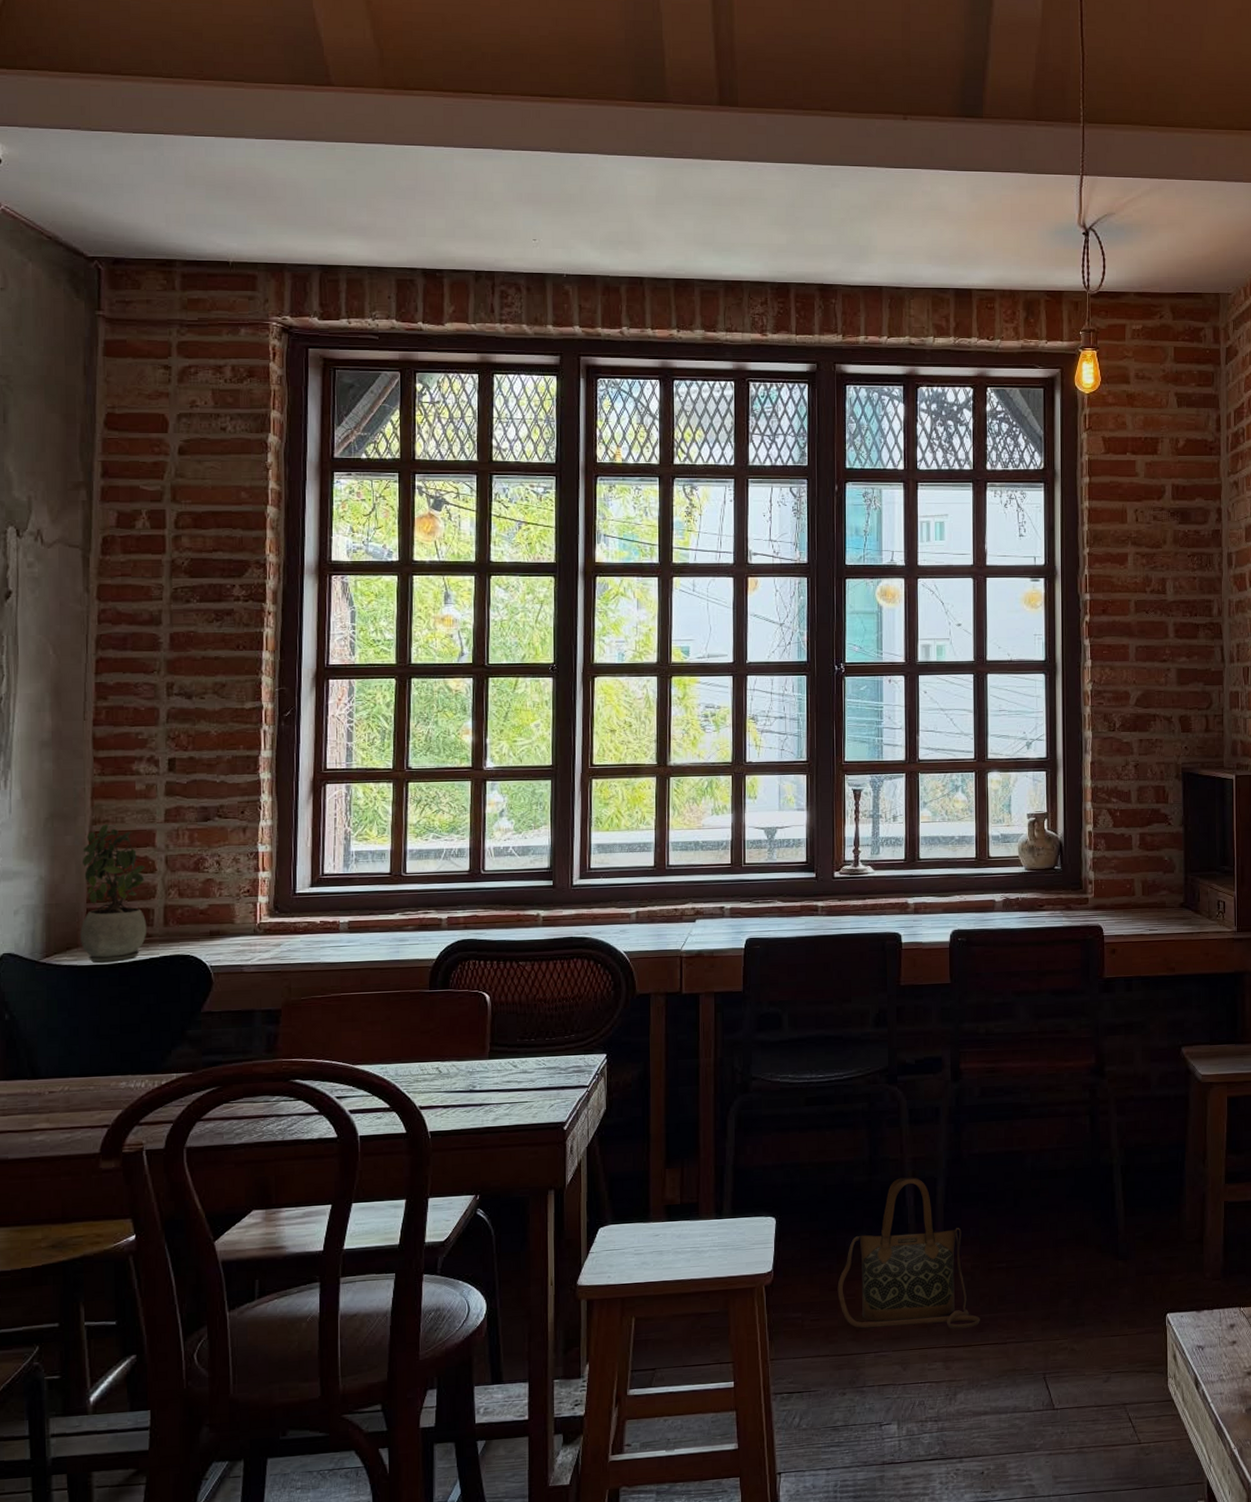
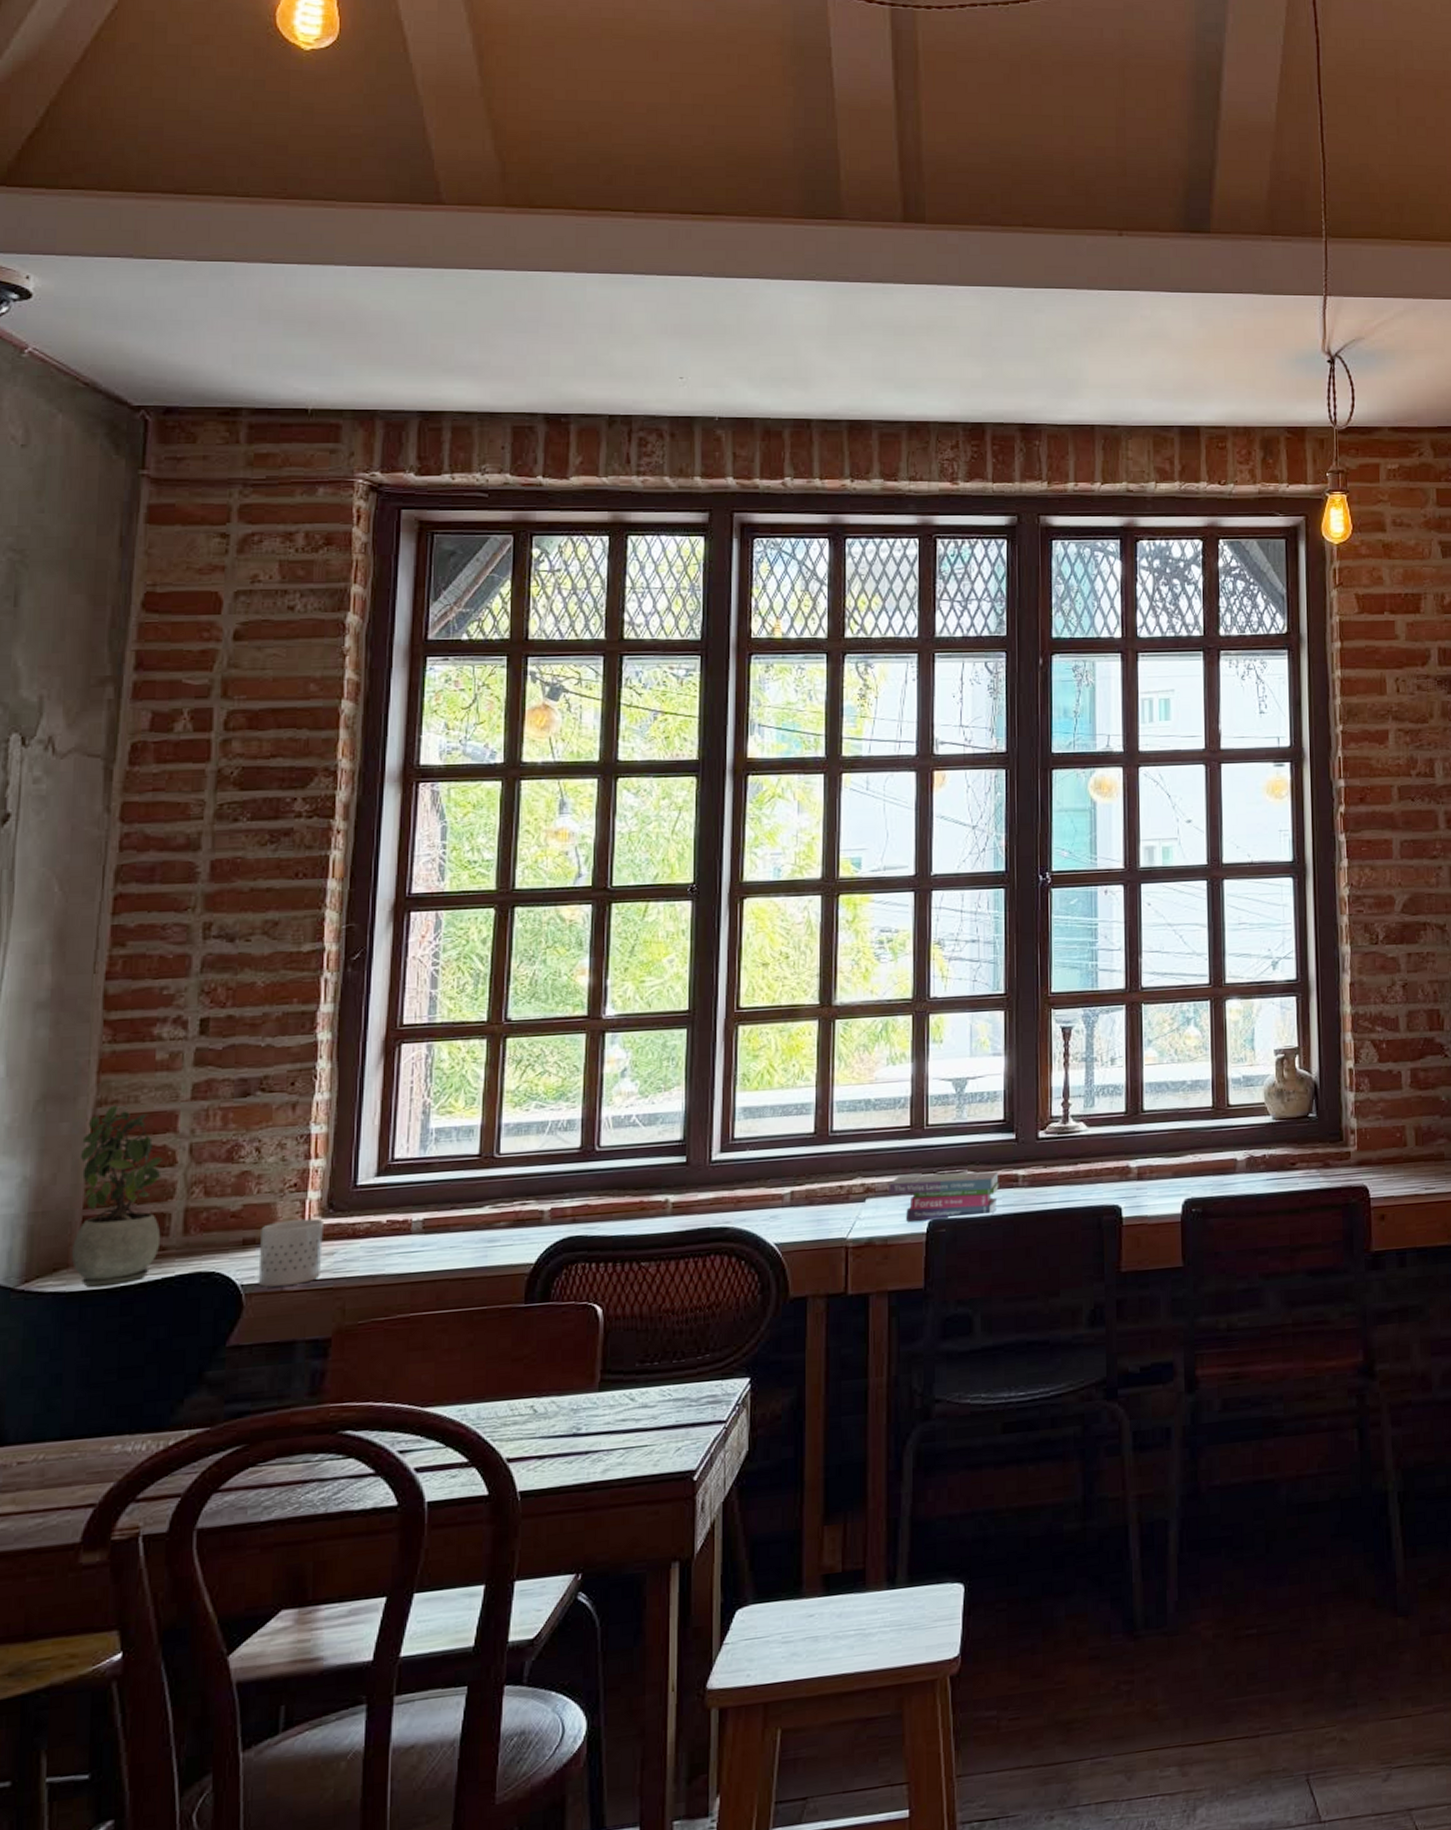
mug: none [223,917,272,968] -> present [258,1218,323,1287]
books: none [714,902,803,939] -> present [889,1171,999,1222]
handbag: present [837,1177,980,1330] -> none [1043,1520,1225,1727]

